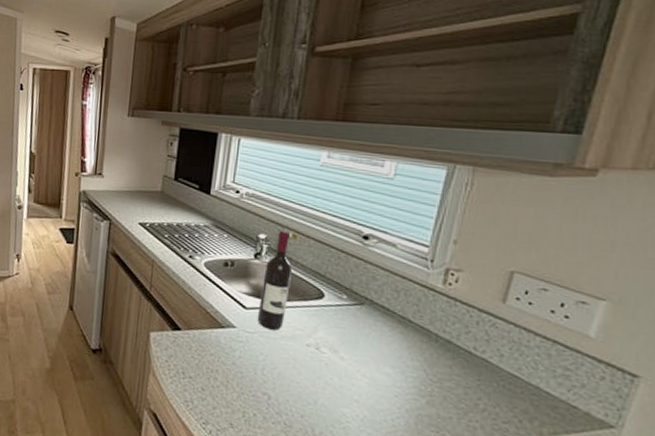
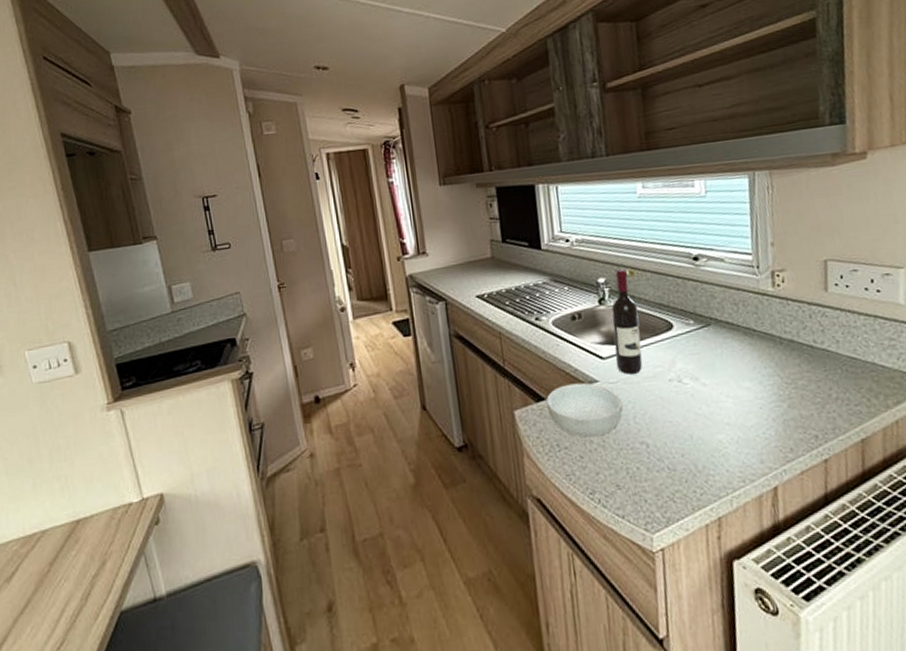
cereal bowl: none [181,322,254,377] -> present [546,382,623,438]

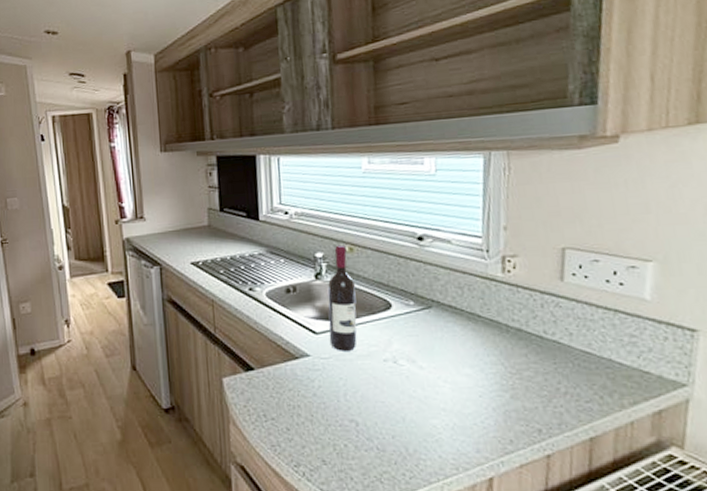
cereal bowl: present [546,382,623,438] -> none [256,356,334,411]

